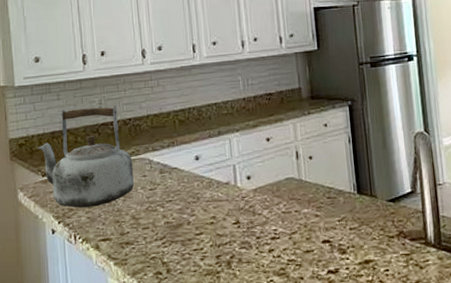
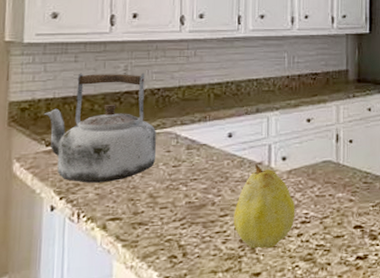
fruit: none [208,183,265,265] -> present [233,163,296,249]

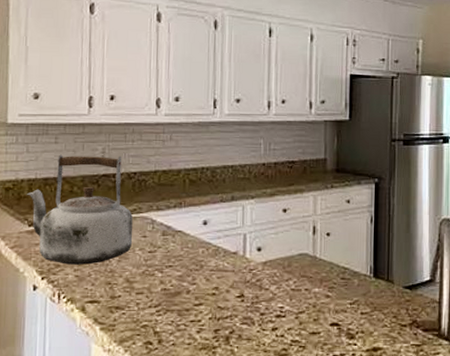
fruit: present [233,163,296,249] -> none [208,253,270,340]

